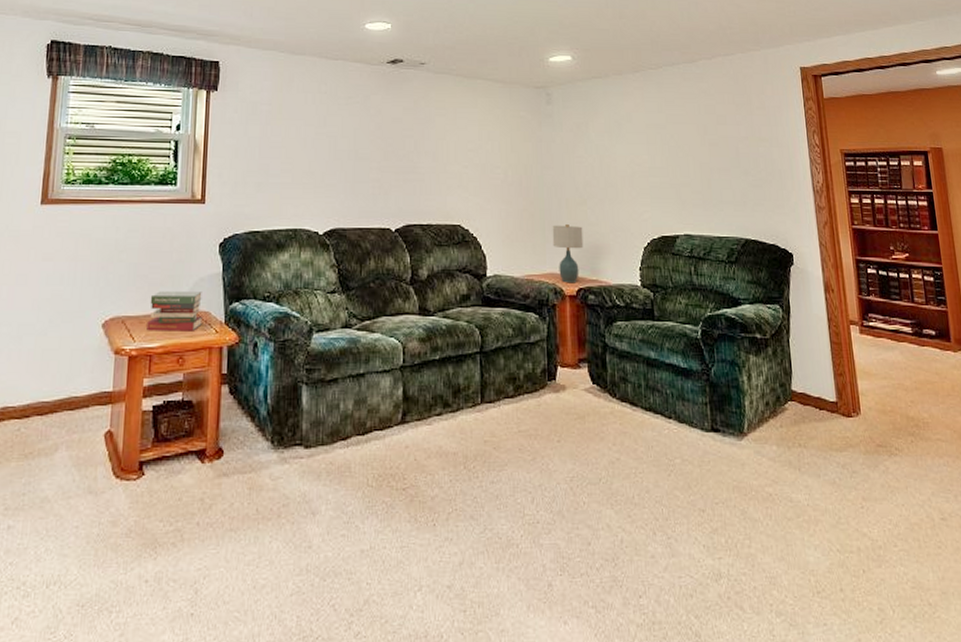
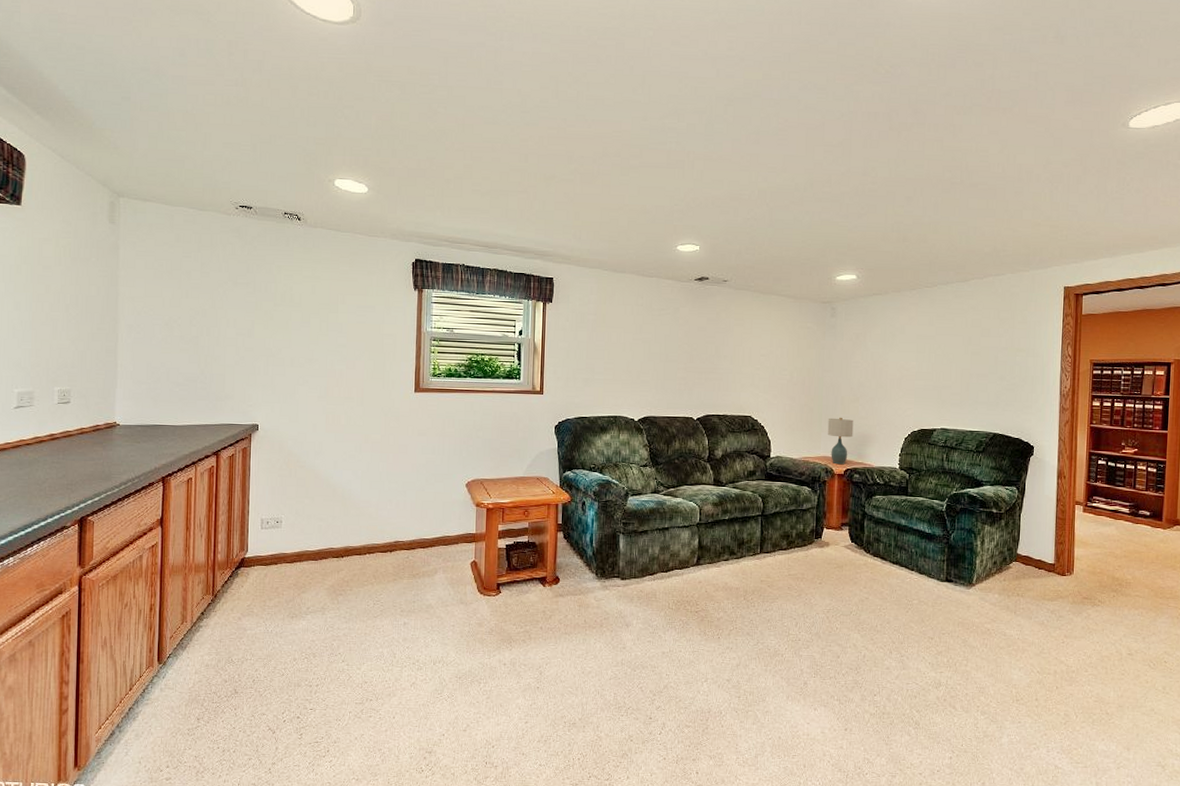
books: present [146,291,203,331] -> none [500,461,542,492]

